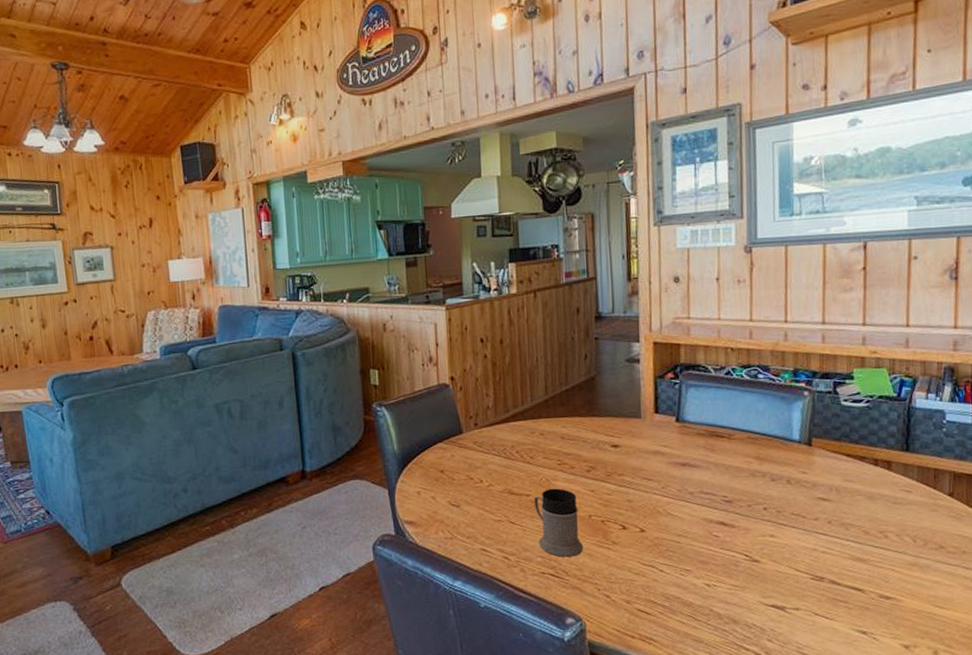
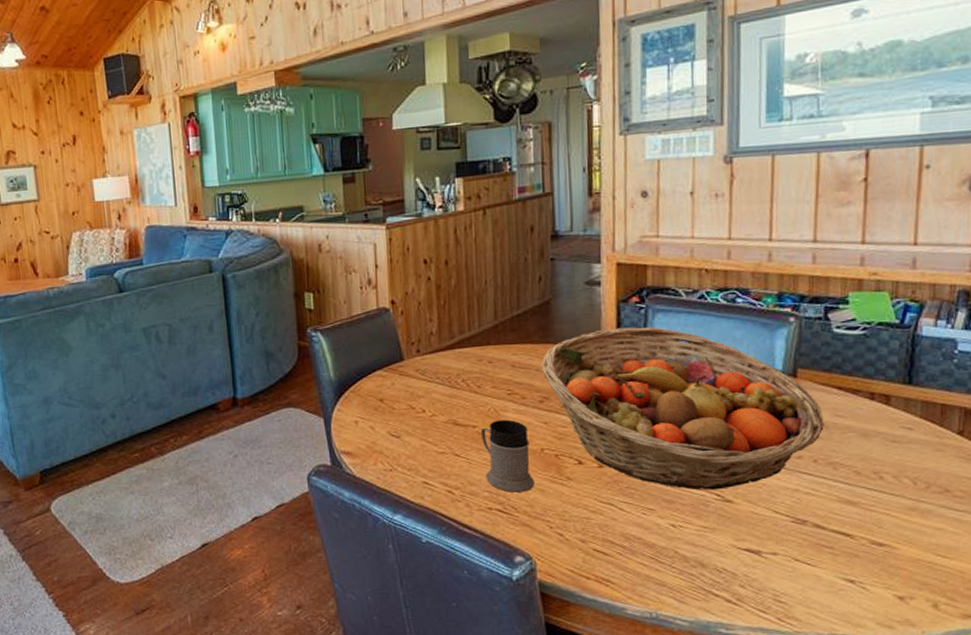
fruit basket: none [588,401,836,551] -> present [541,327,824,490]

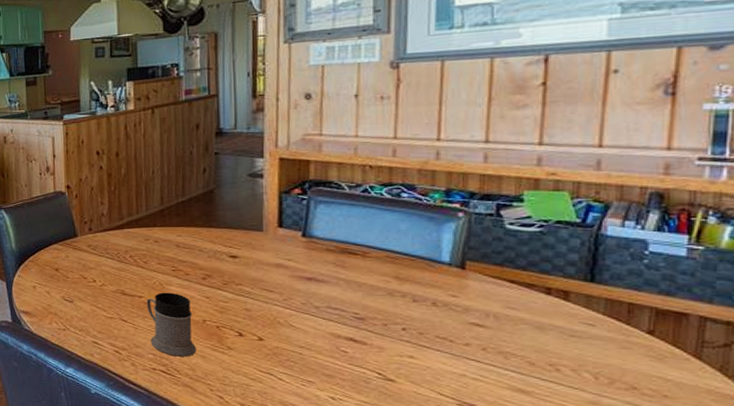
fruit basket: present [541,327,824,490] -> none [204,216,495,369]

